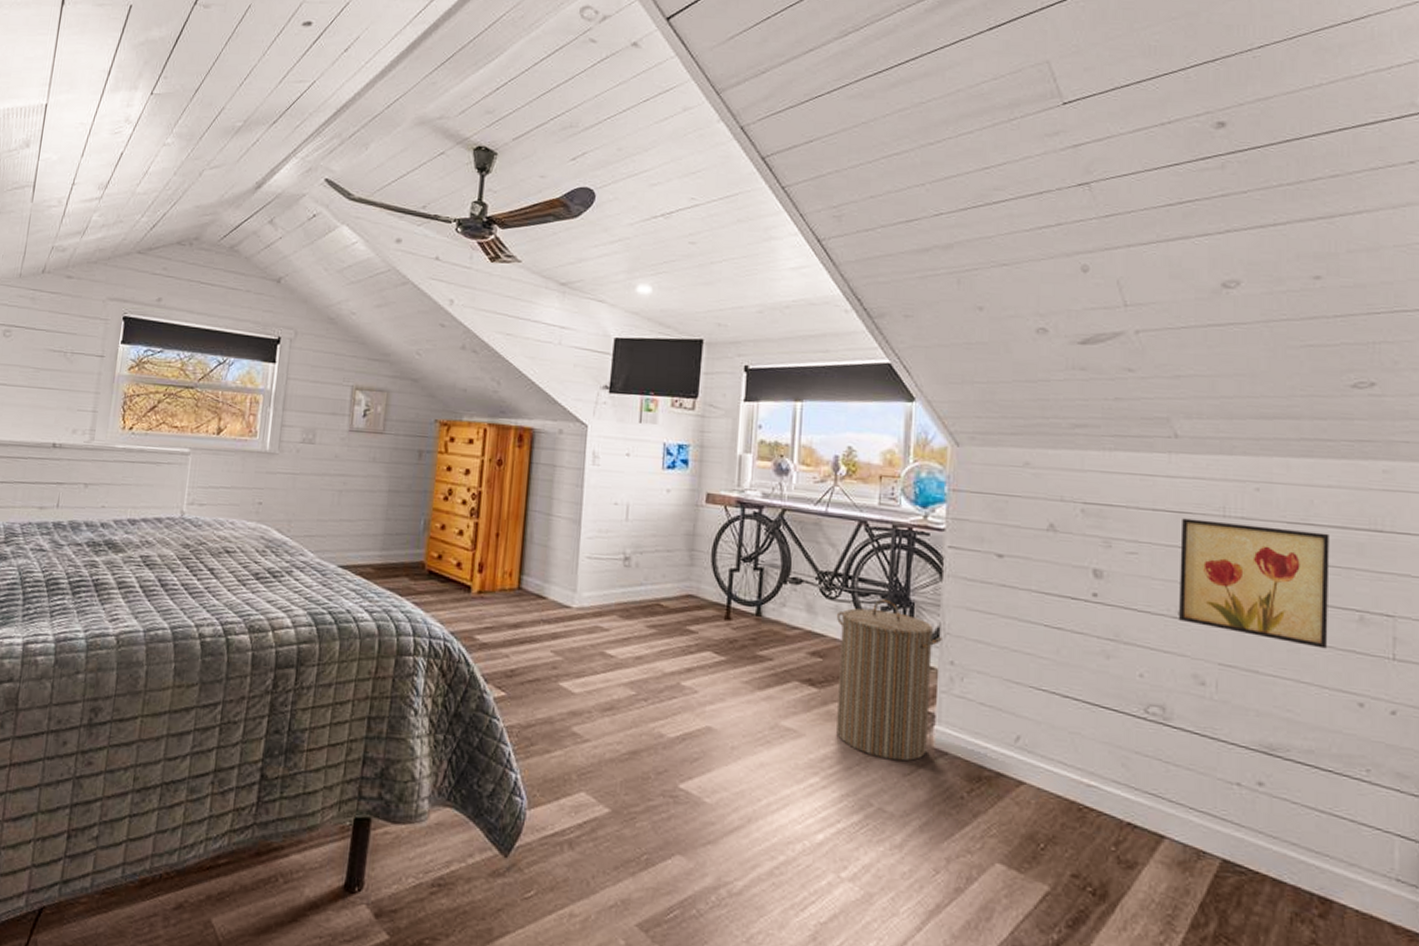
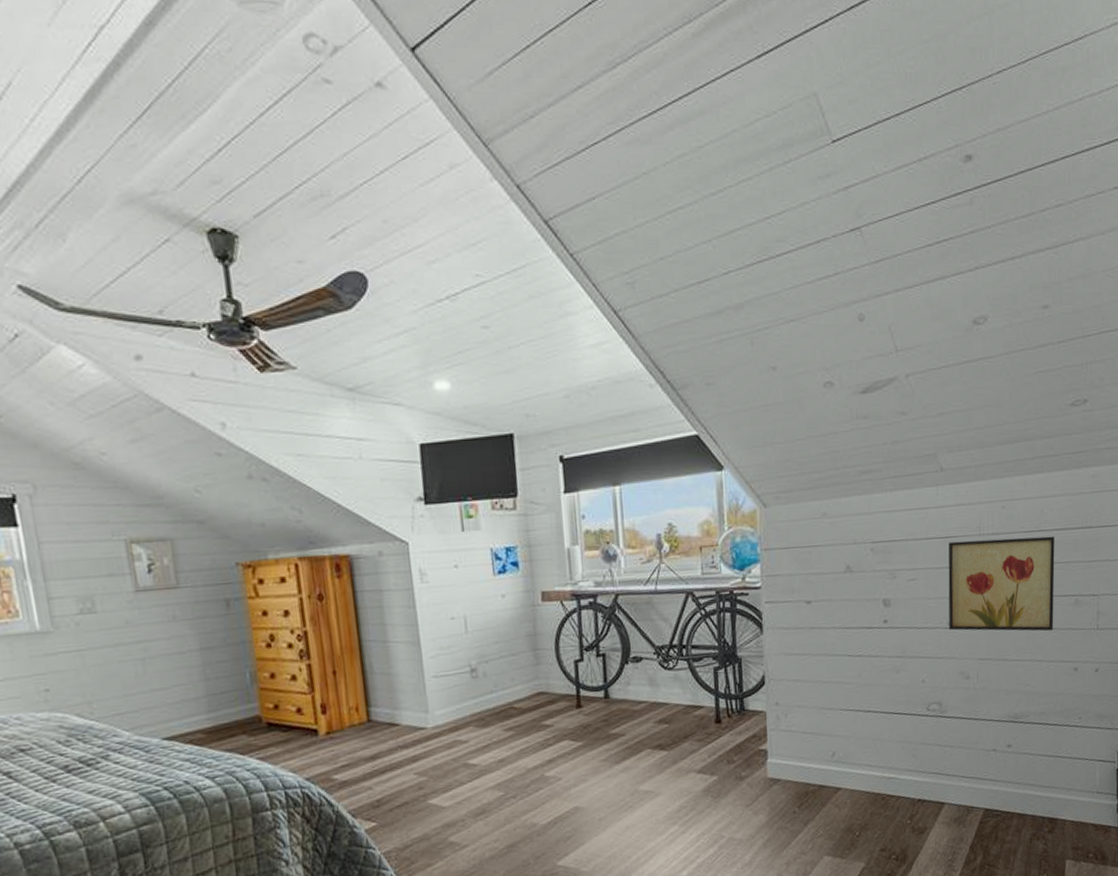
laundry hamper: present [836,598,942,762] -> none [675,659,767,797]

